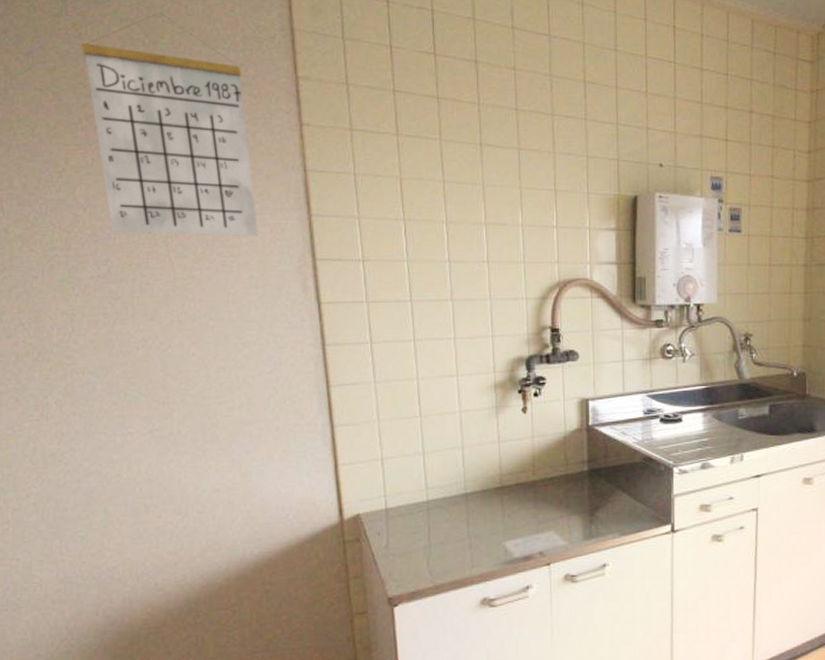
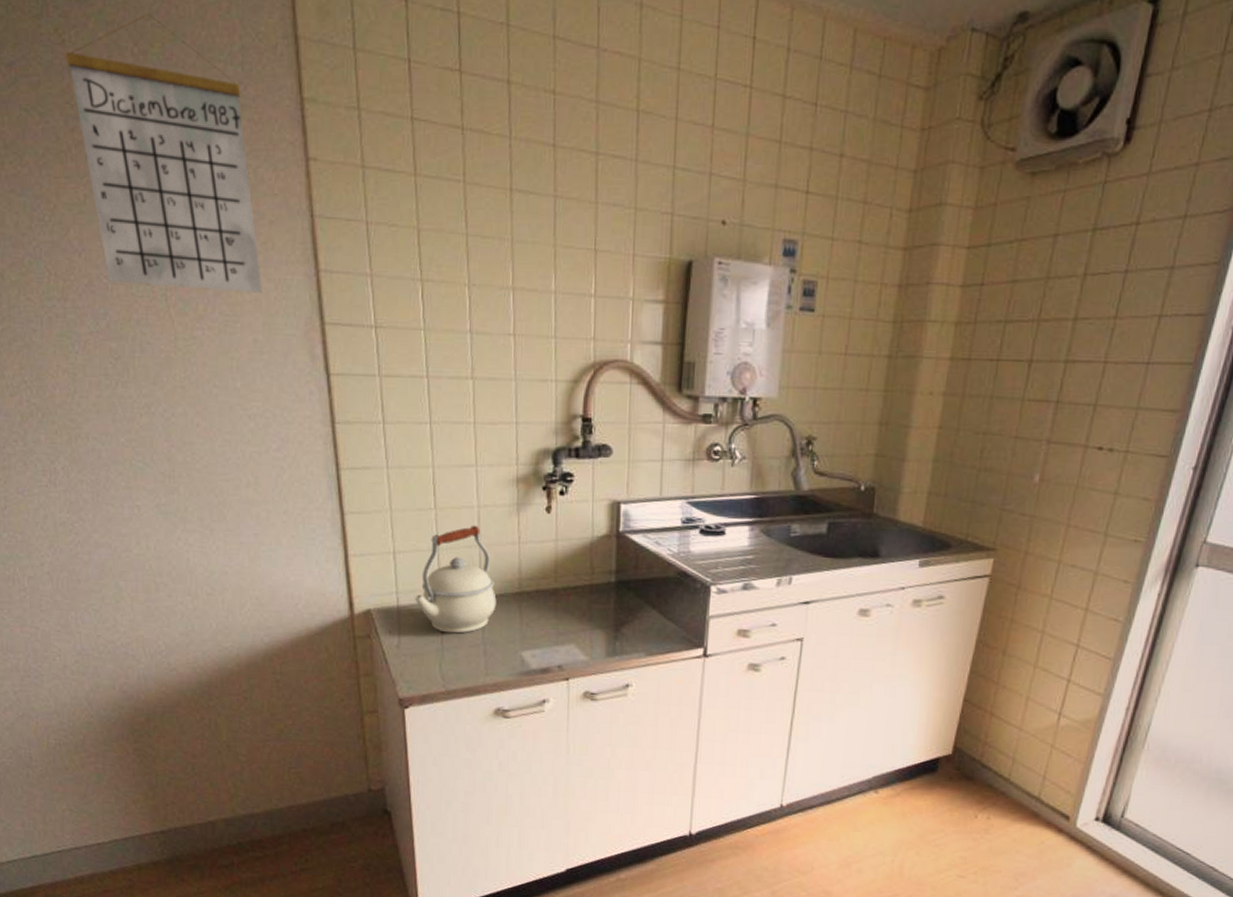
kettle: none [402,428,480,530] -> present [414,525,497,634]

